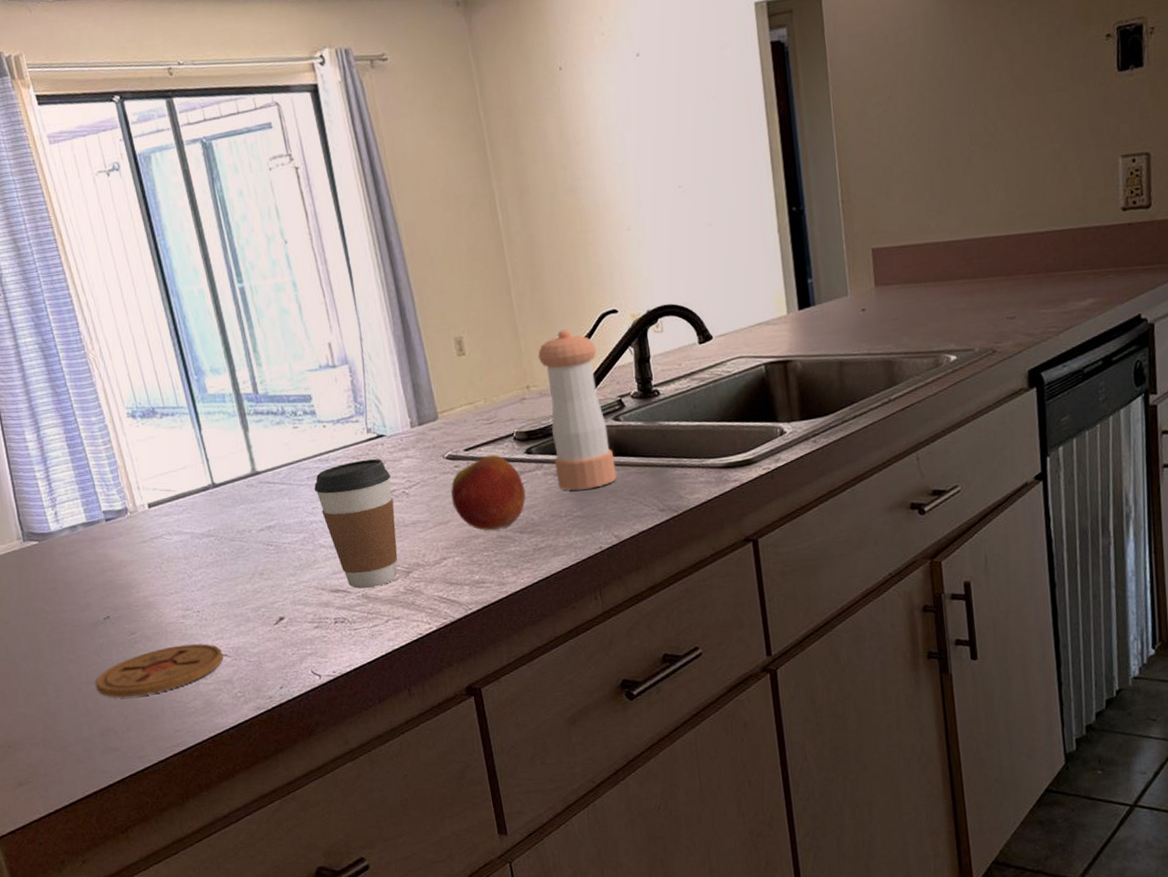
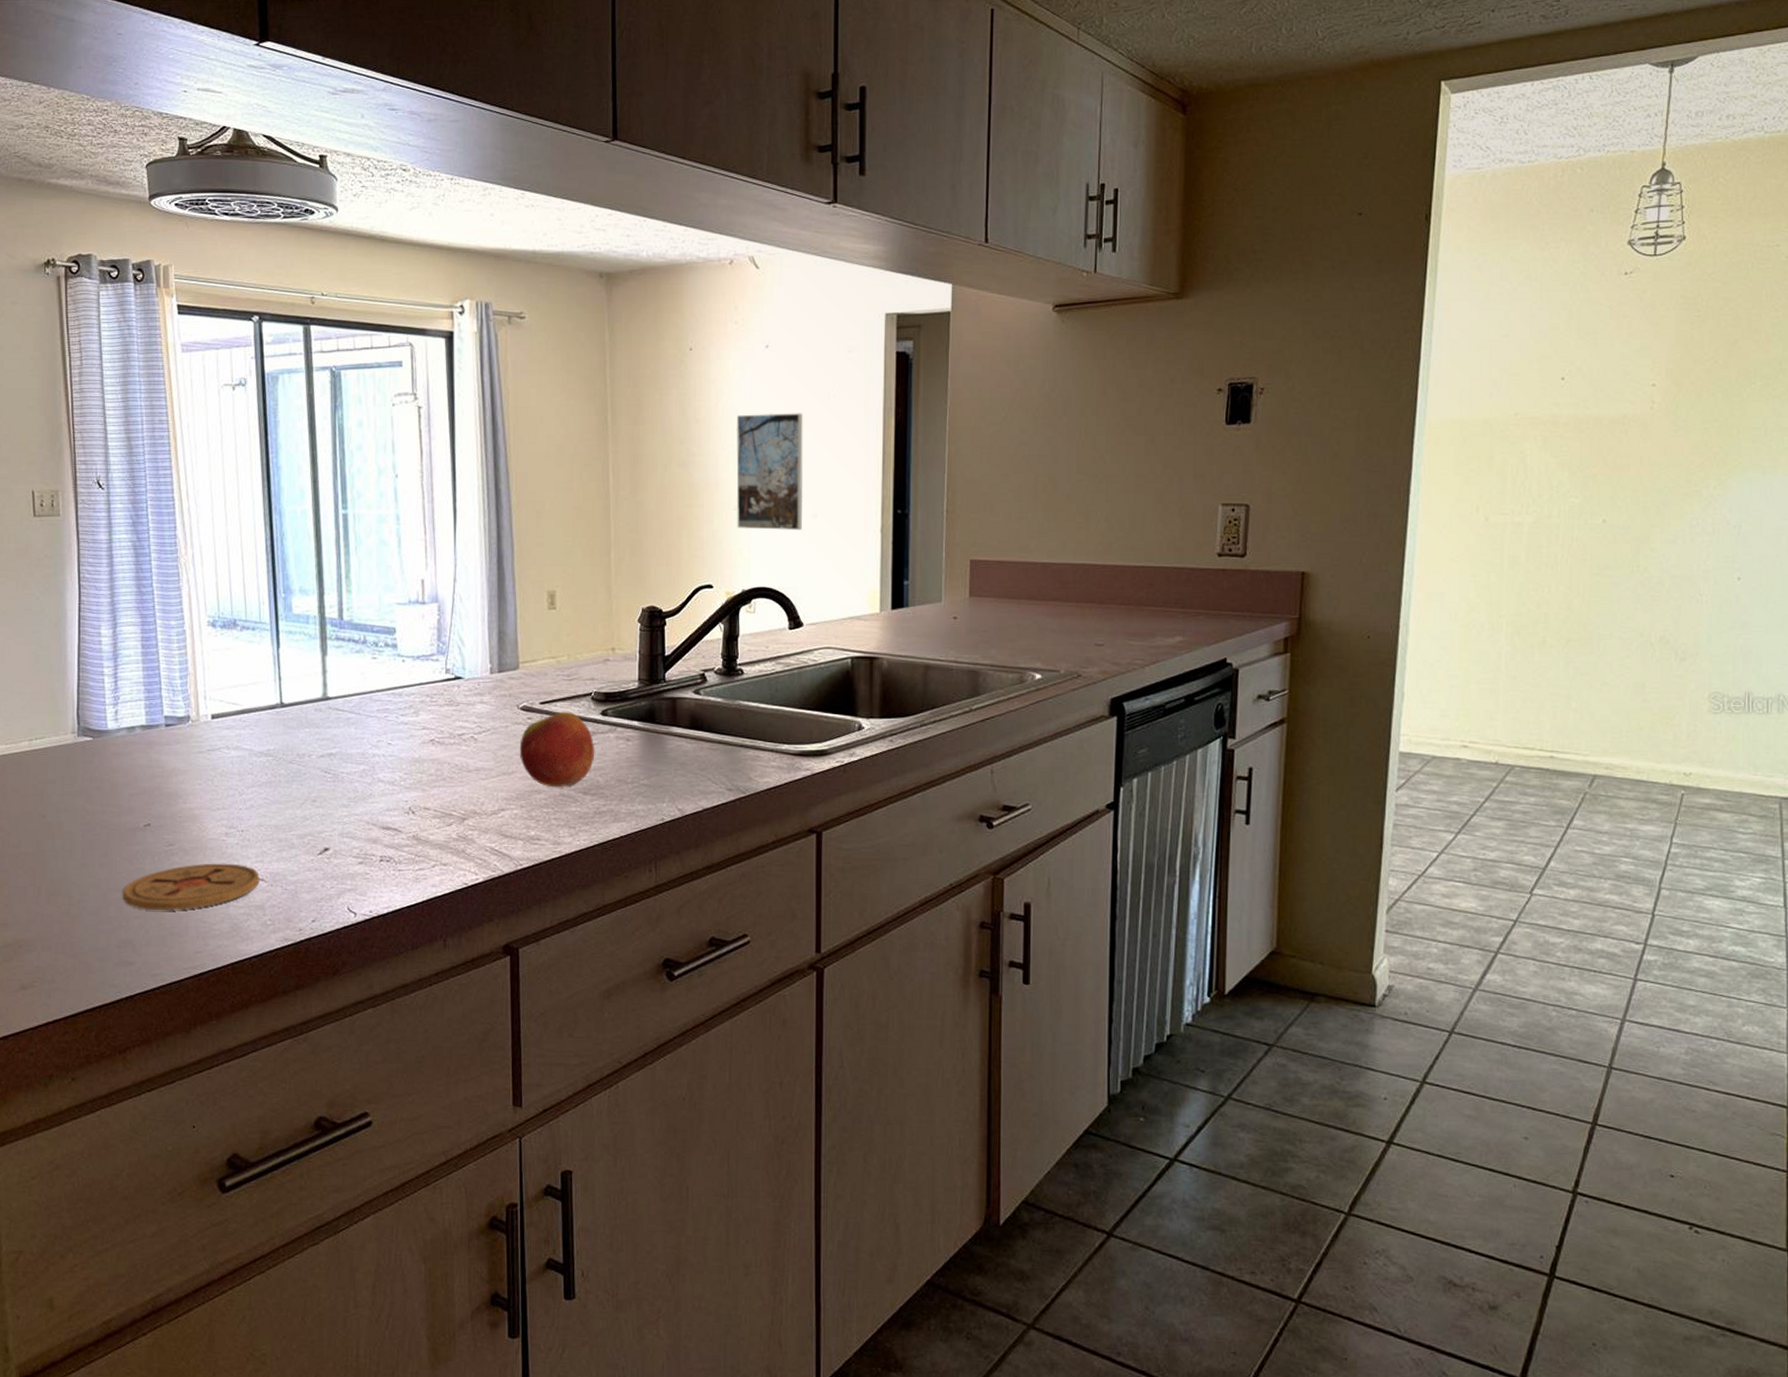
coffee cup: present [314,459,398,589] -> none [382,700,462,829]
pepper shaker: present [538,329,617,490] -> none [627,597,689,759]
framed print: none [617,120,698,248] -> present [736,413,803,530]

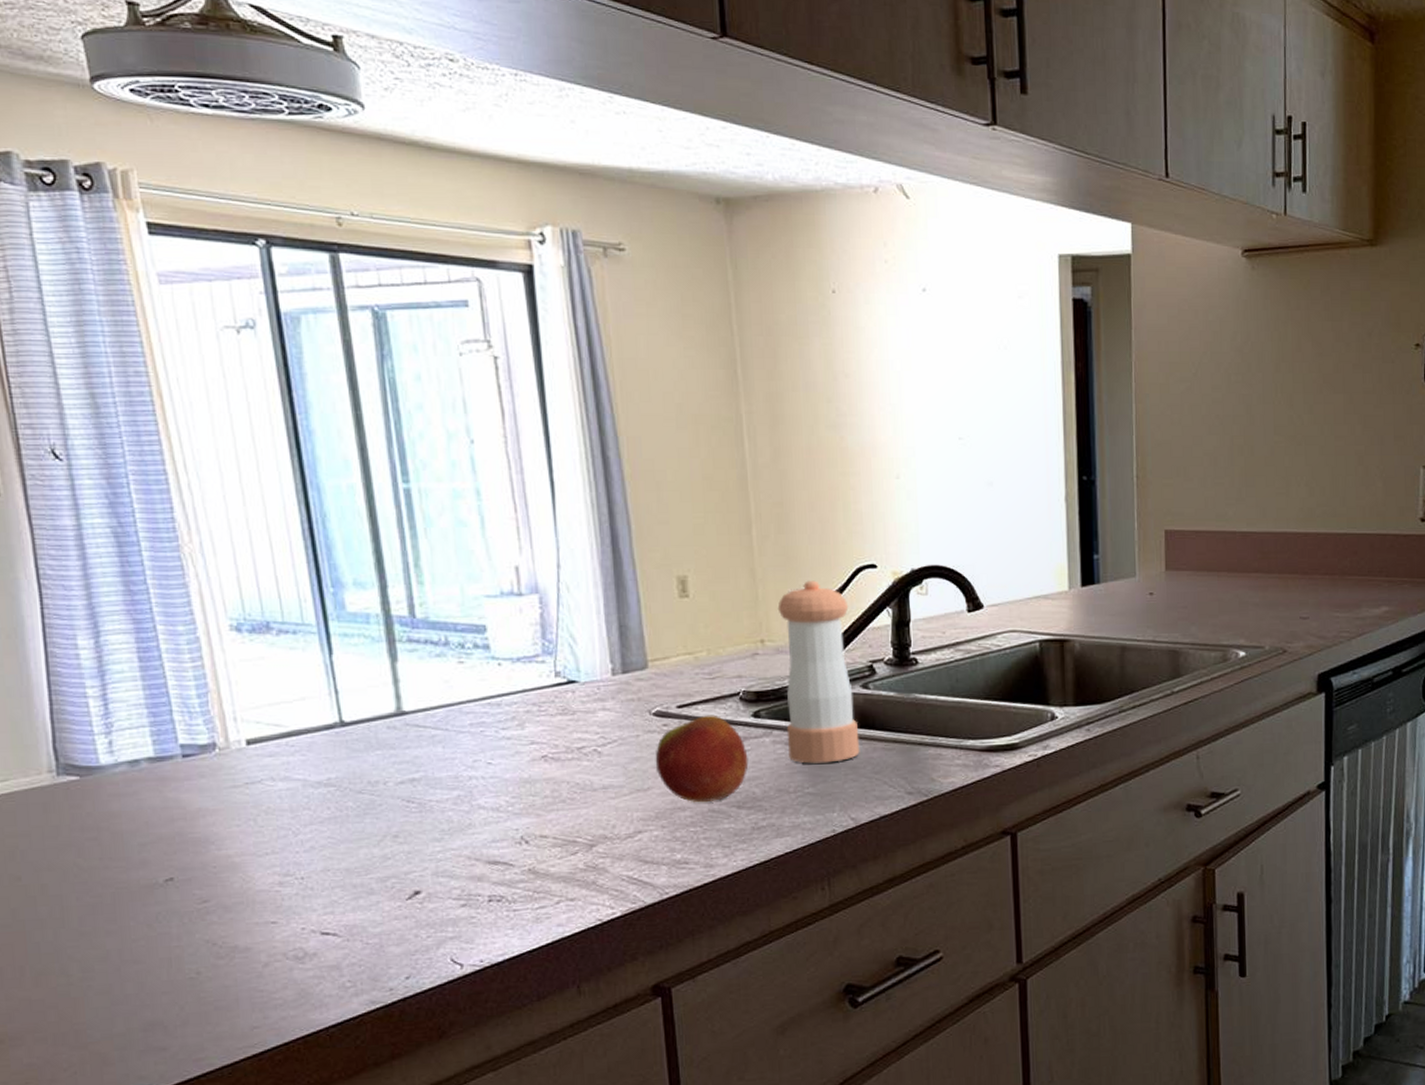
coaster: present [122,863,260,911] -> none [141,918,331,983]
pepper shaker: none [627,597,689,759] -> present [777,580,860,764]
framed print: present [736,413,803,530] -> none [894,367,976,500]

